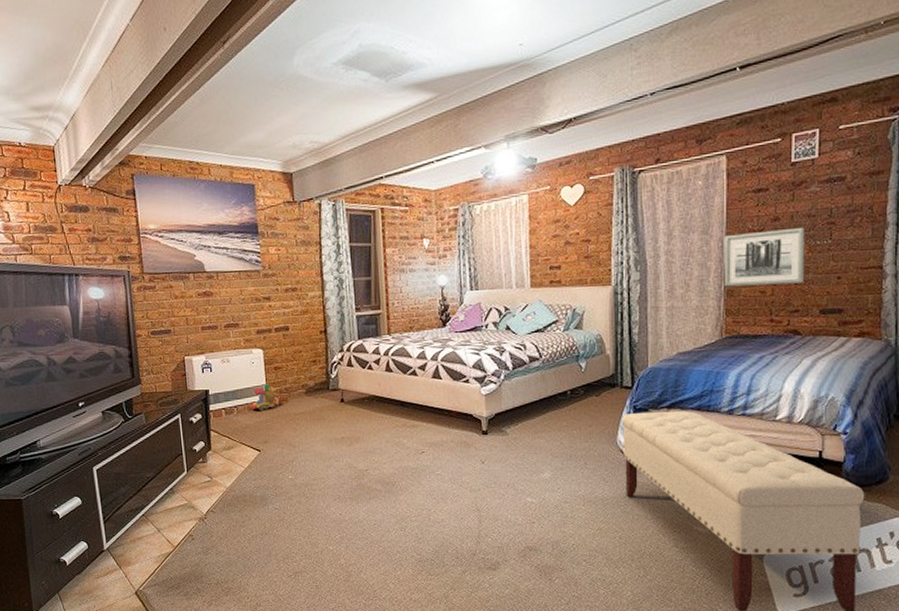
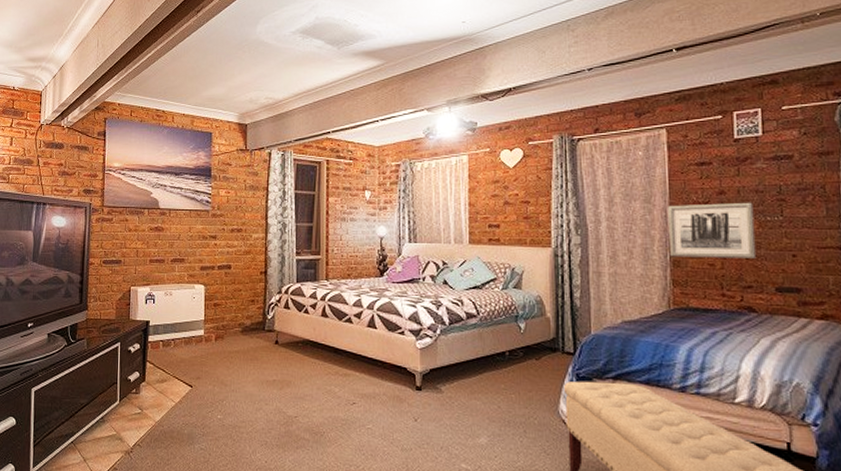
toy train: present [249,384,276,412] -> none [186,319,213,347]

